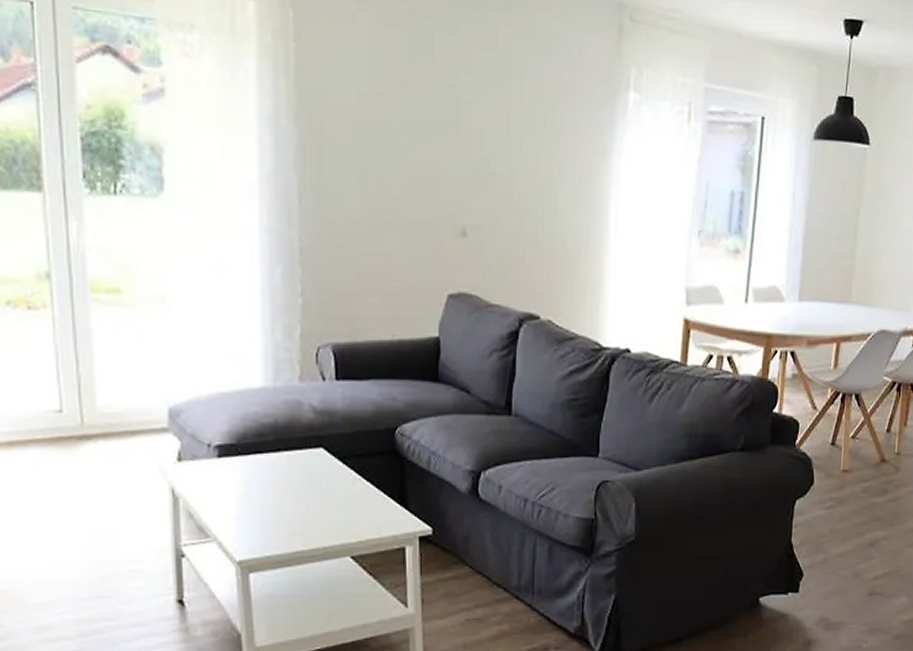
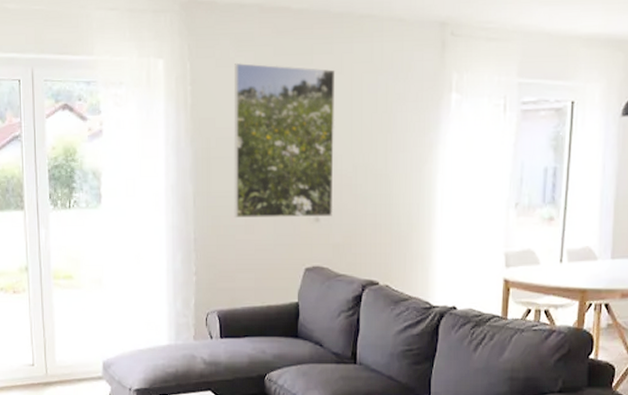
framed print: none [354,19,489,231] -> present [234,62,335,218]

